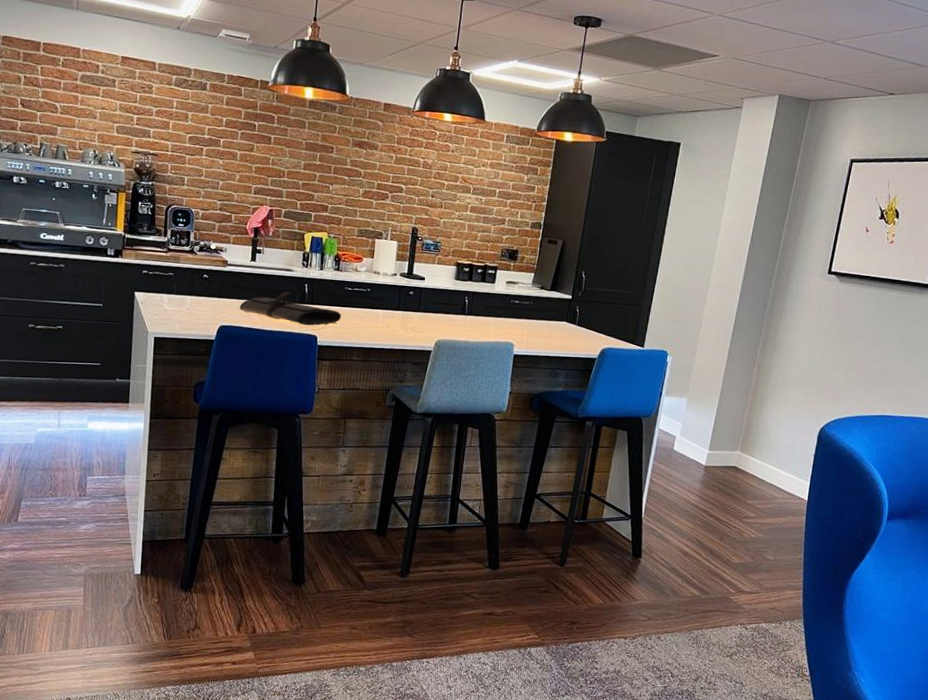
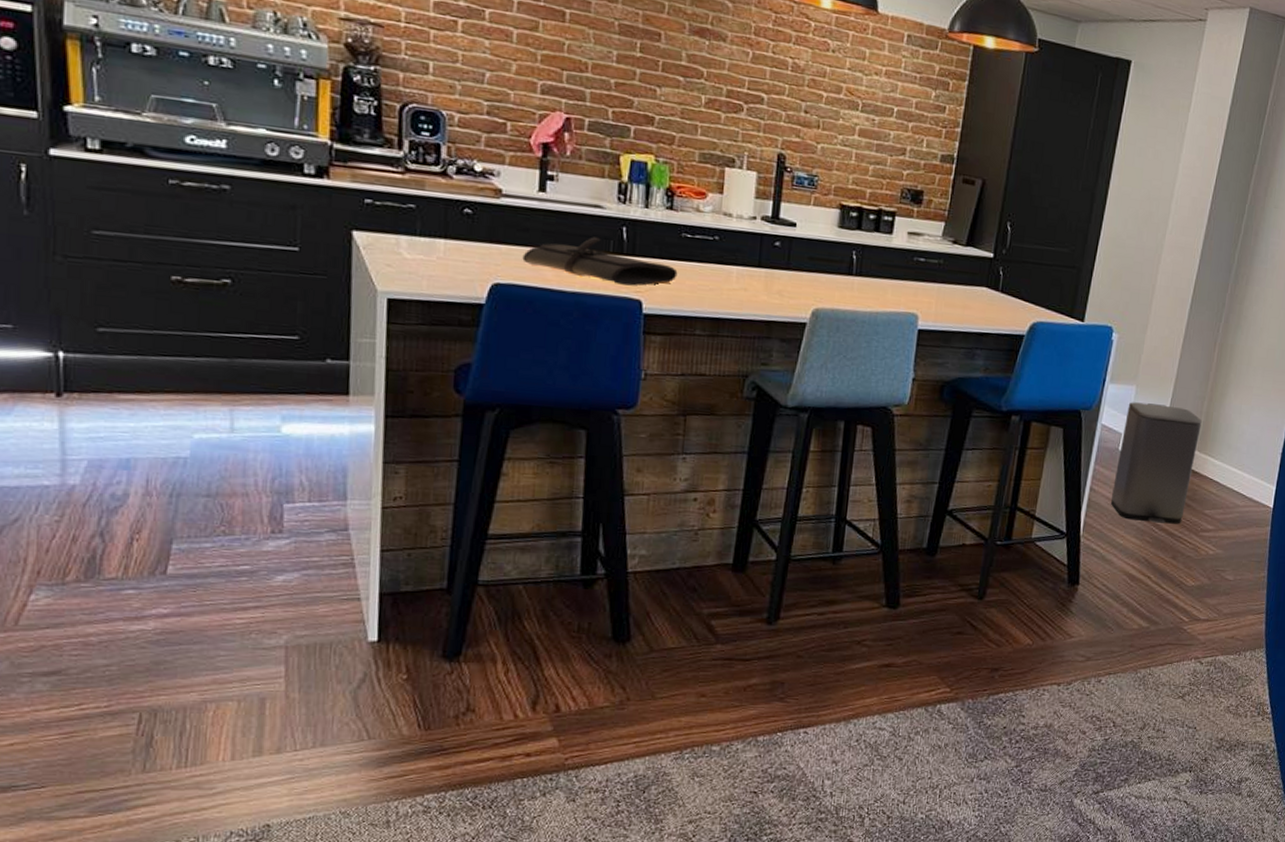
pedal bin: none [667,411,744,511] -> present [1111,402,1202,524]

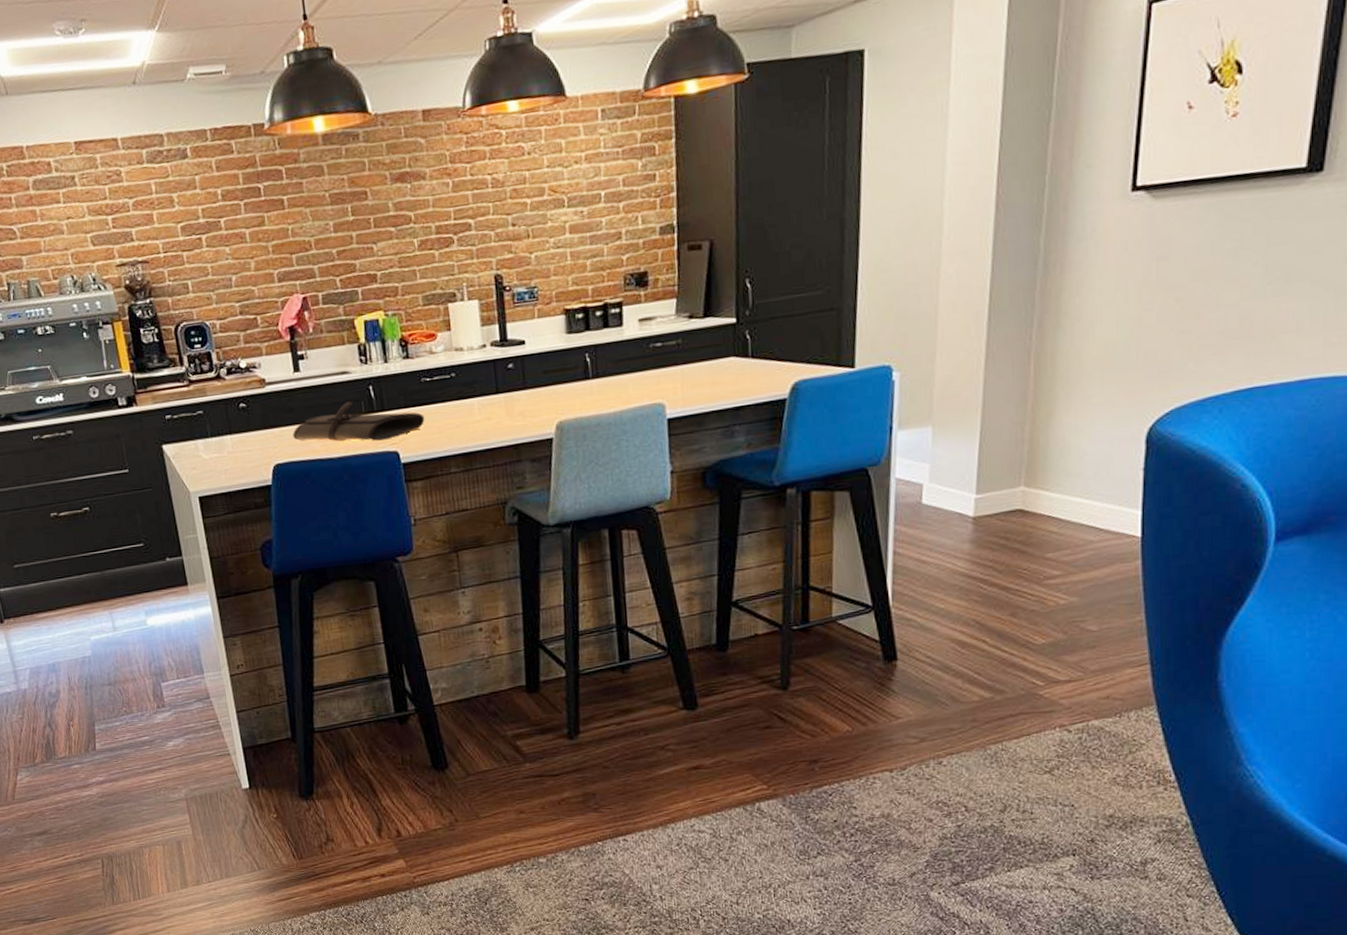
pedal bin: present [1111,402,1202,524] -> none [920,439,1026,580]

